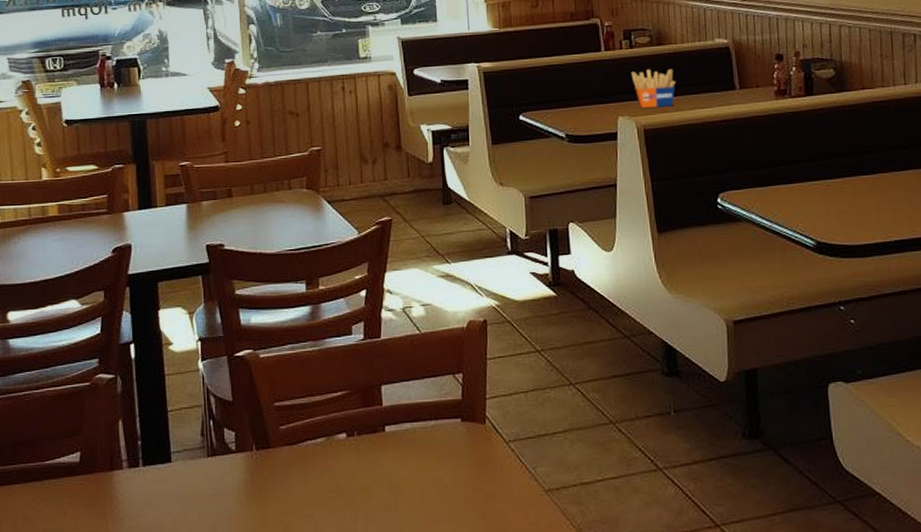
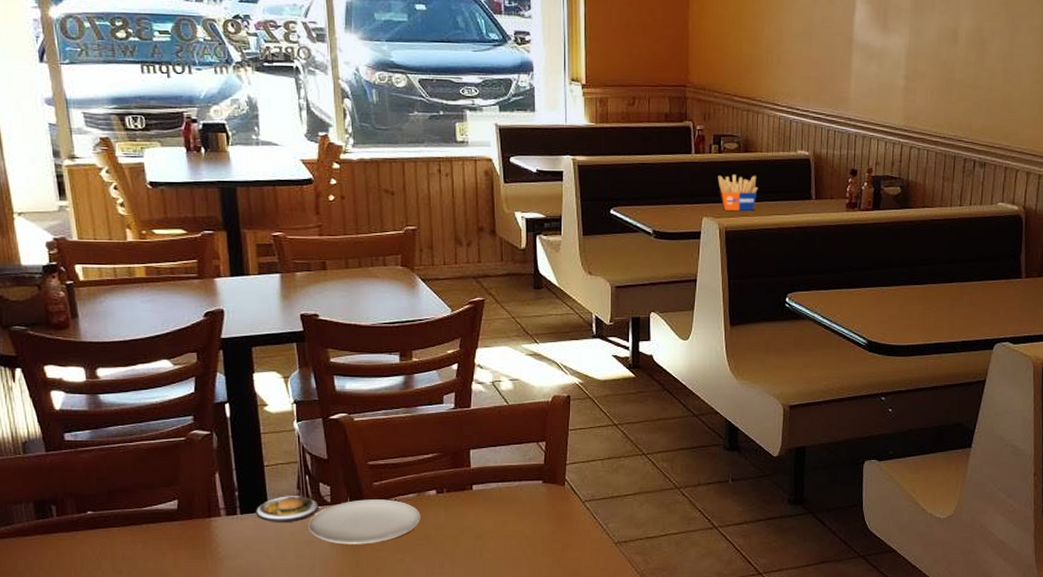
hamburger: none [159,443,224,476] -> present [256,496,319,523]
plate: none [212,445,330,499] -> present [308,499,421,545]

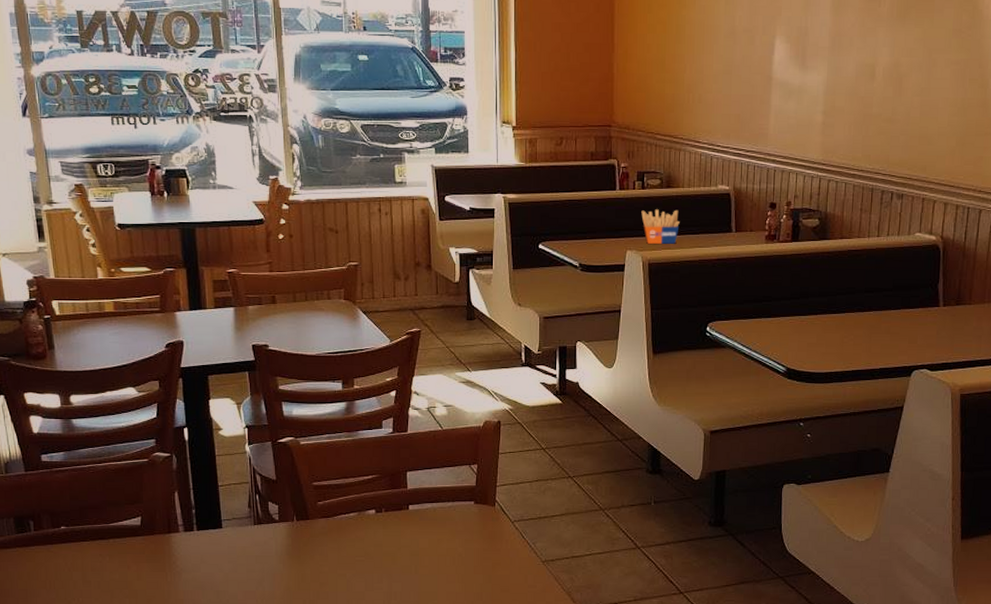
hamburger: present [256,496,319,523] -> none [211,514,268,539]
plate: present [308,499,421,545] -> none [258,518,361,560]

